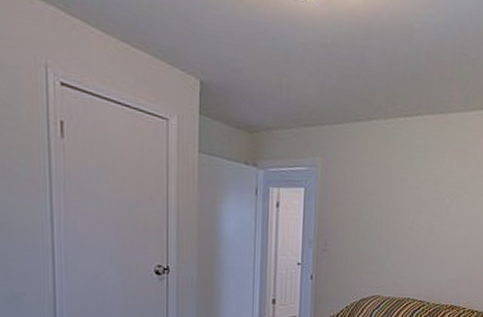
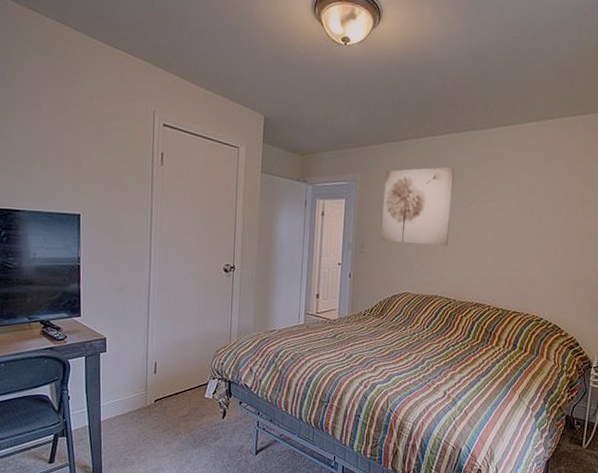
wall art: none [346,153,429,244] -> present [380,166,455,246]

